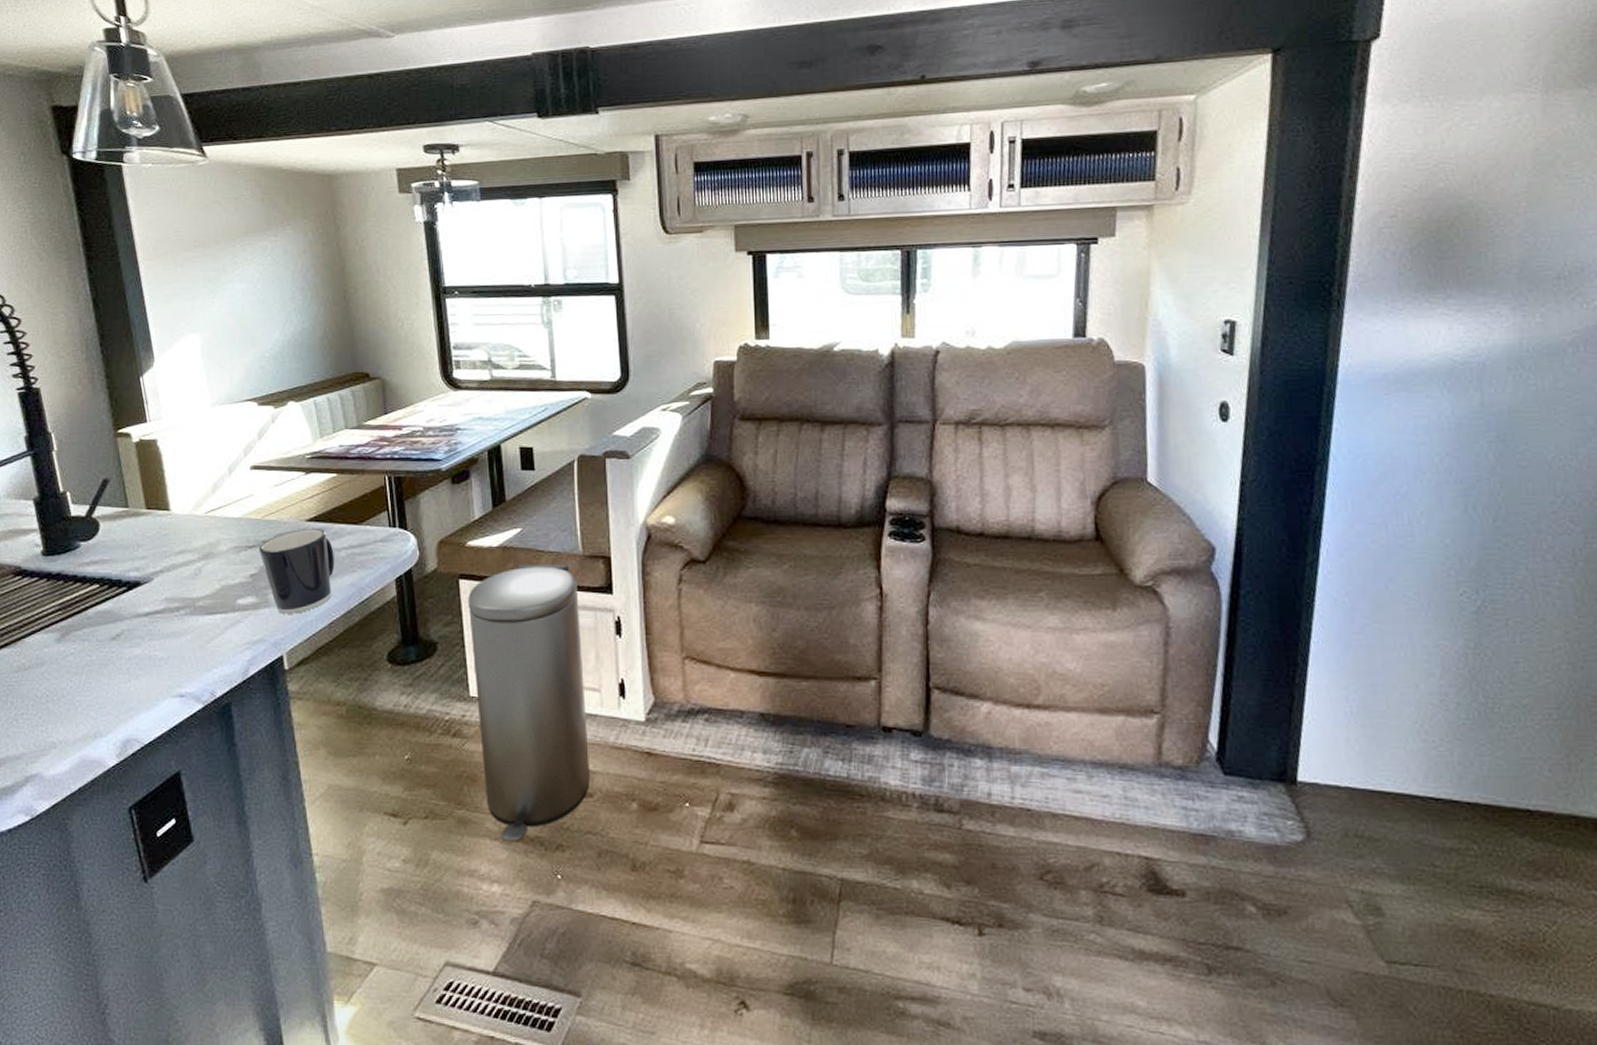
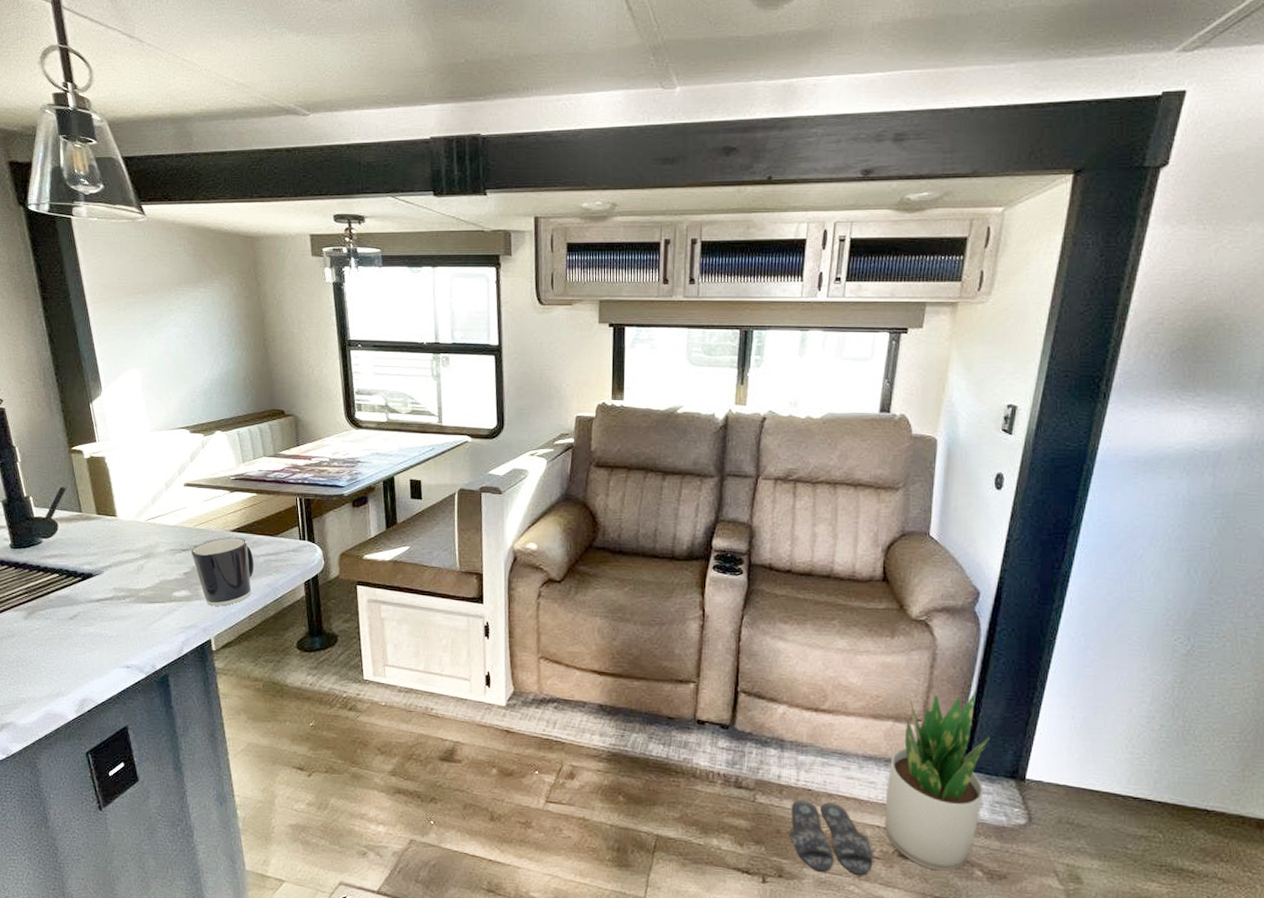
pedal bin: present [468,564,591,841] -> none [364,575,460,794]
slippers: none [1007,822,1117,920] -> present [789,799,873,876]
planter: none [1124,673,1248,909] -> present [885,692,991,871]

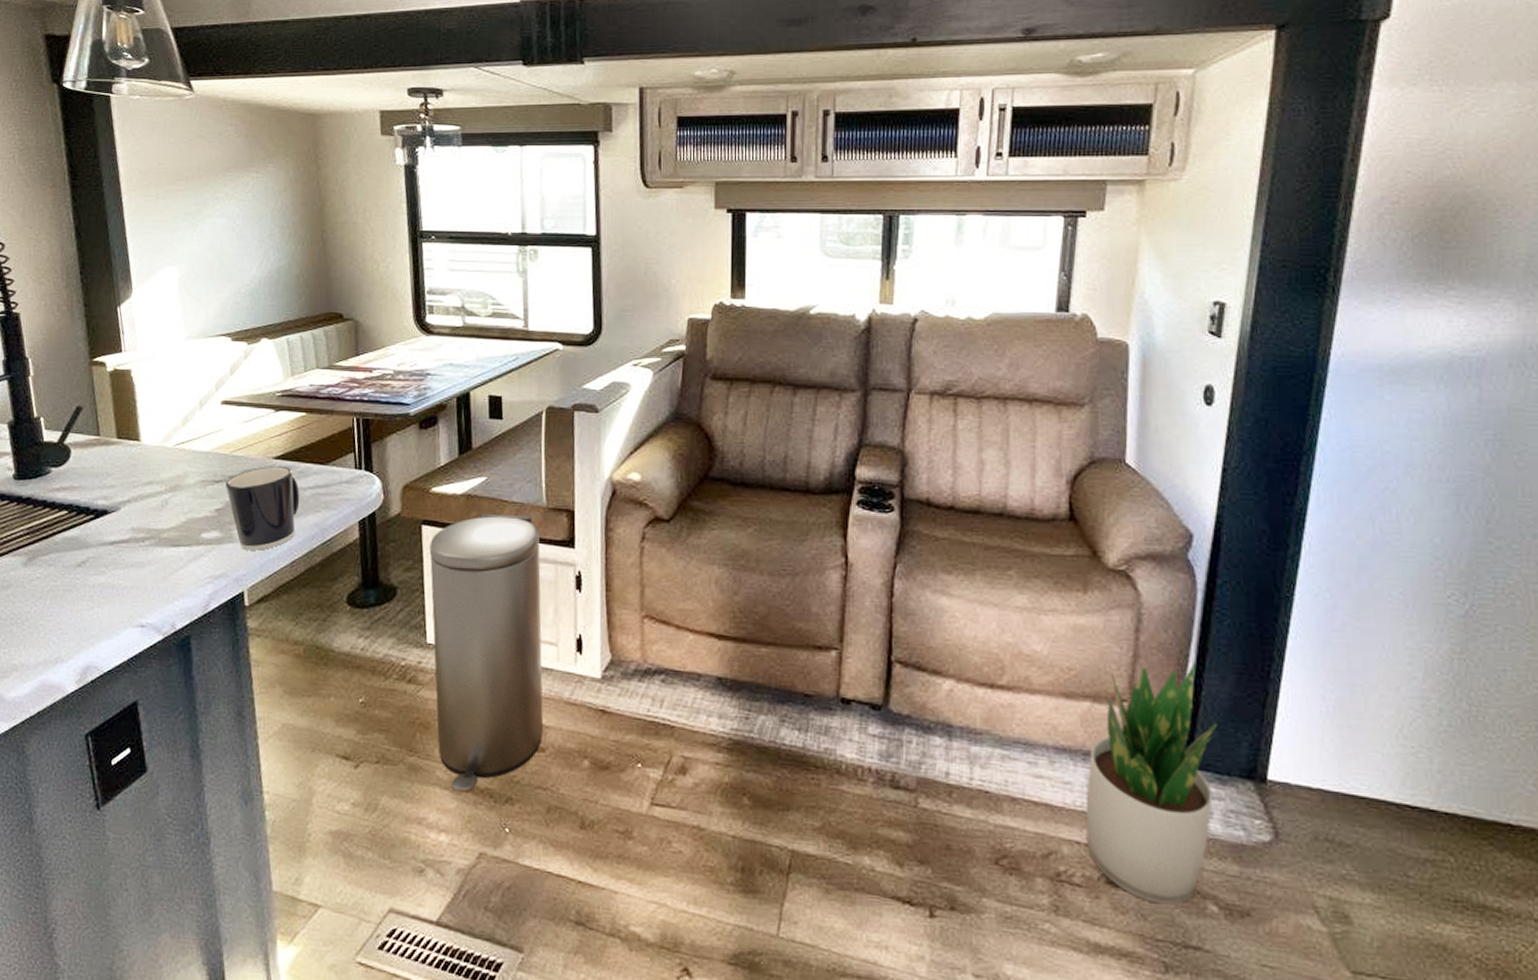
pedal bin: none [364,575,460,794] -> present [429,513,544,792]
slippers: present [789,799,873,876] -> none [962,804,1073,910]

